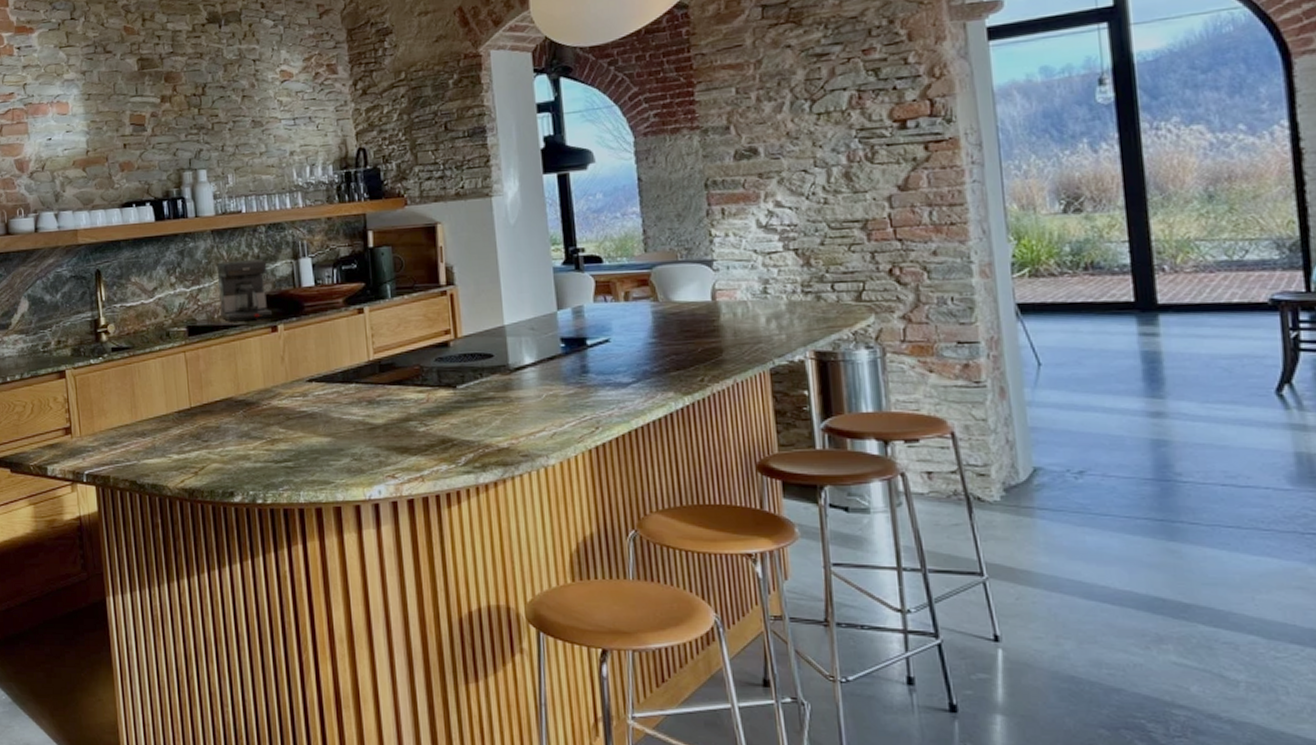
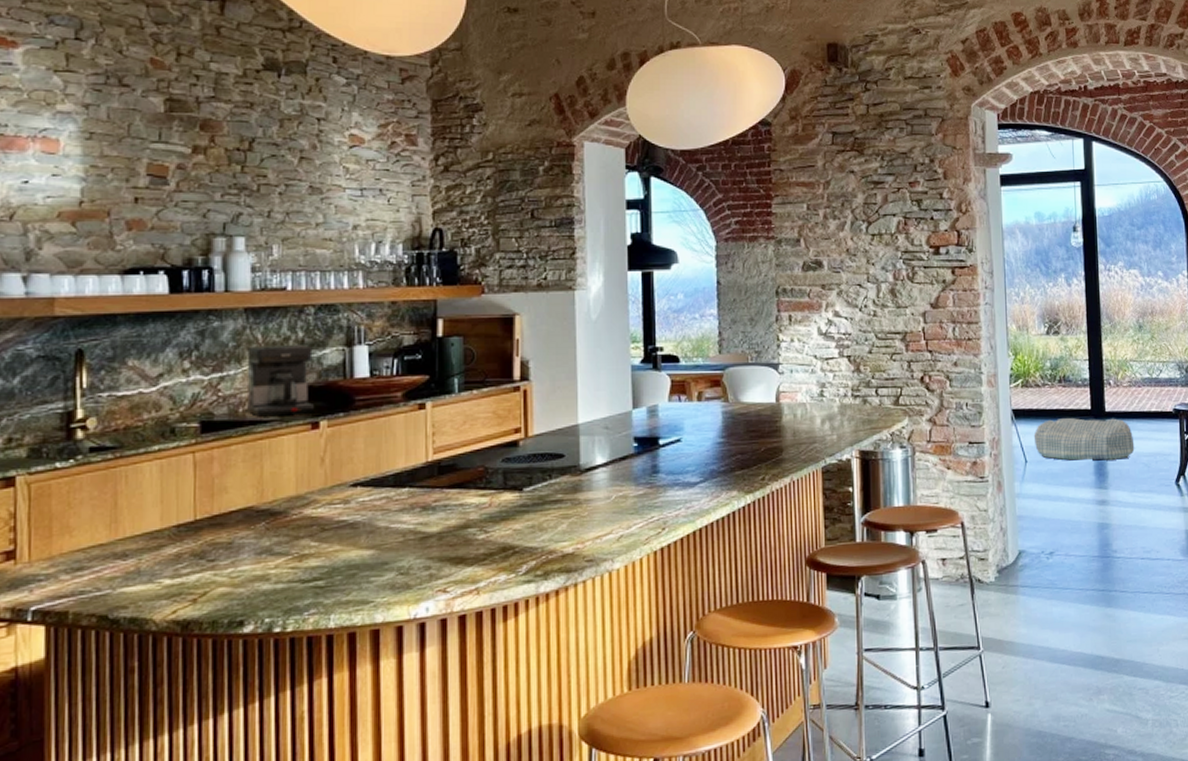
dog bed: none [1049,311,1207,365] -> present [1033,418,1135,461]

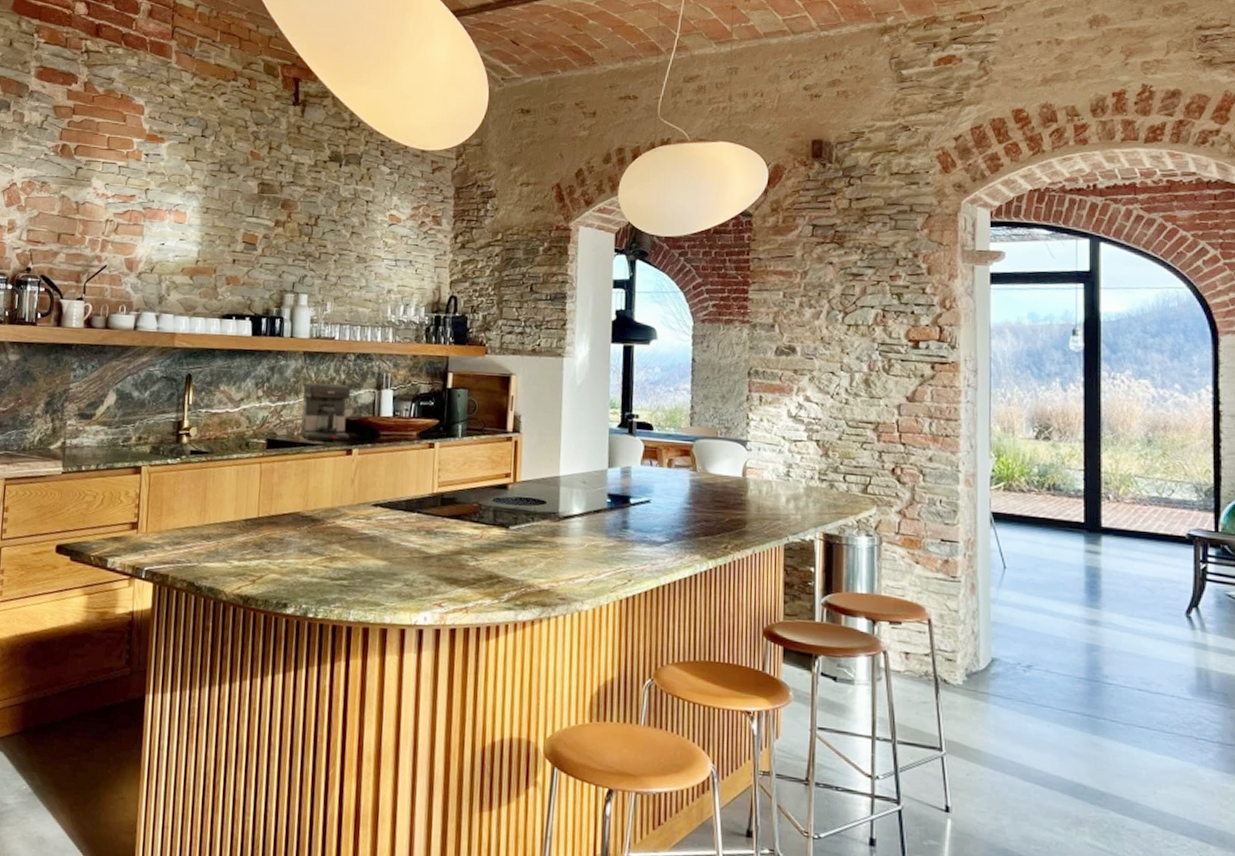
dog bed: present [1033,418,1135,461] -> none [1015,527,1136,581]

